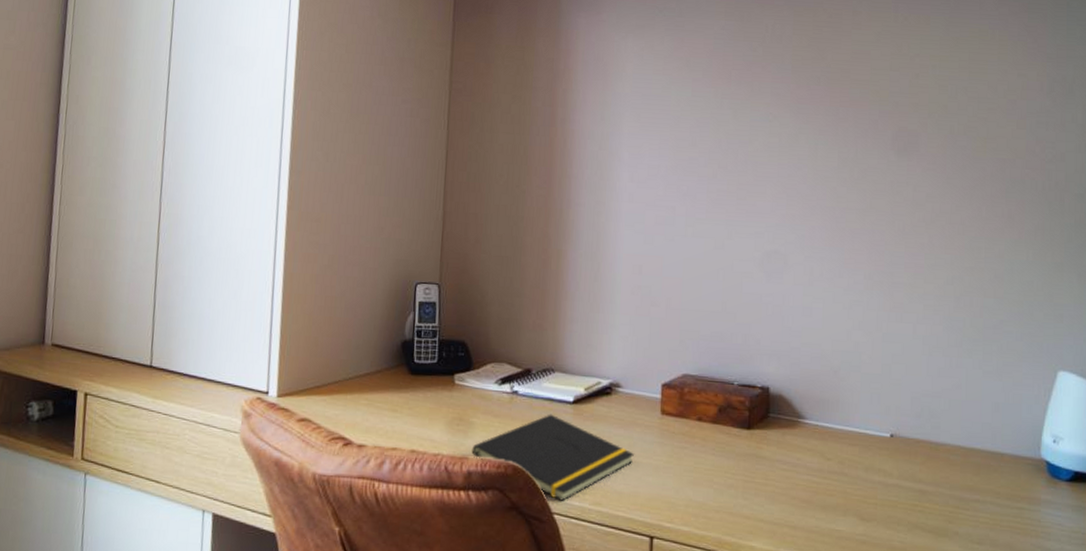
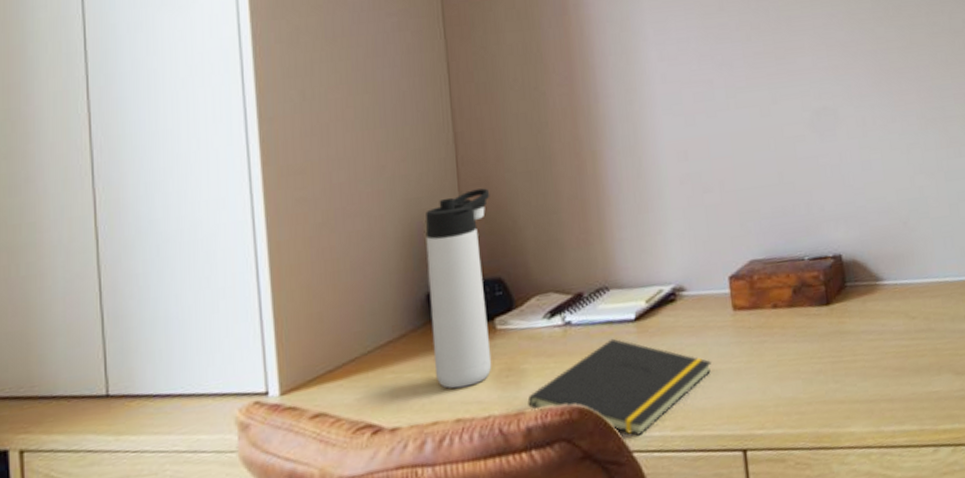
thermos bottle: none [400,262,466,426] -> present [425,188,492,389]

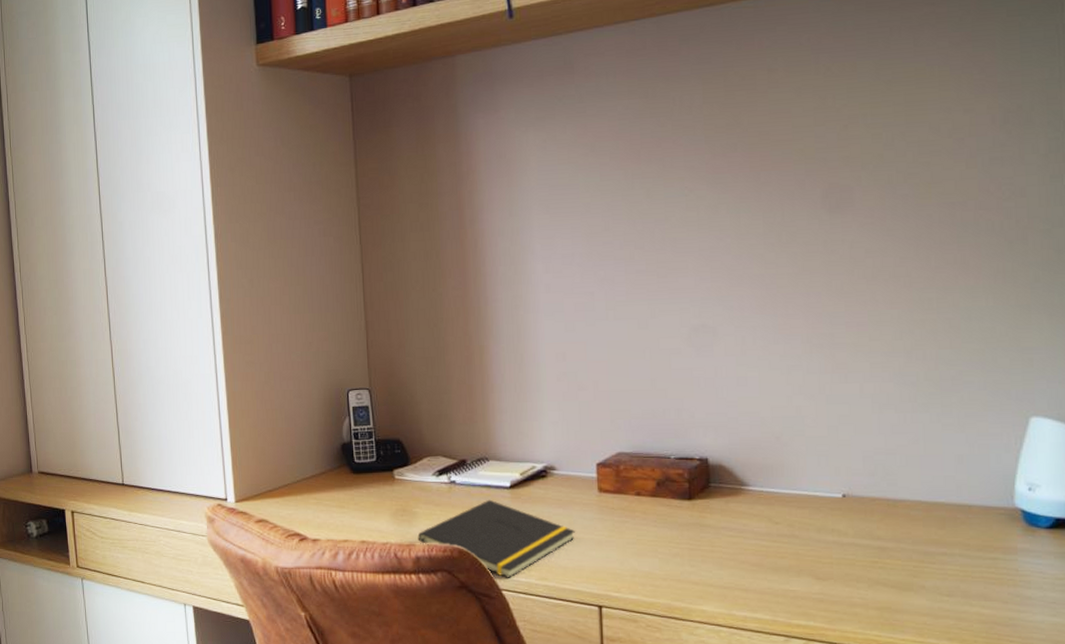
thermos bottle: present [425,188,492,389] -> none [341,368,393,518]

